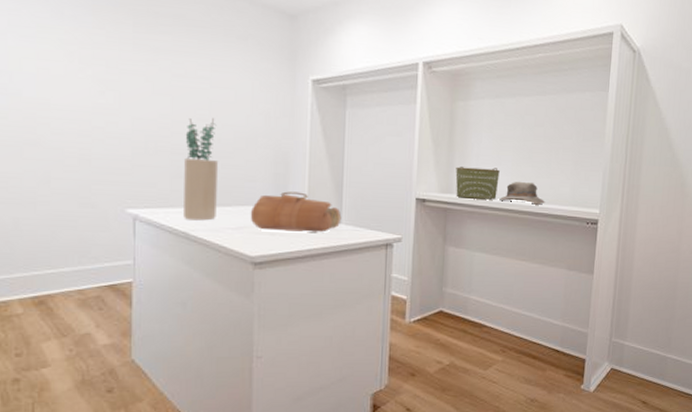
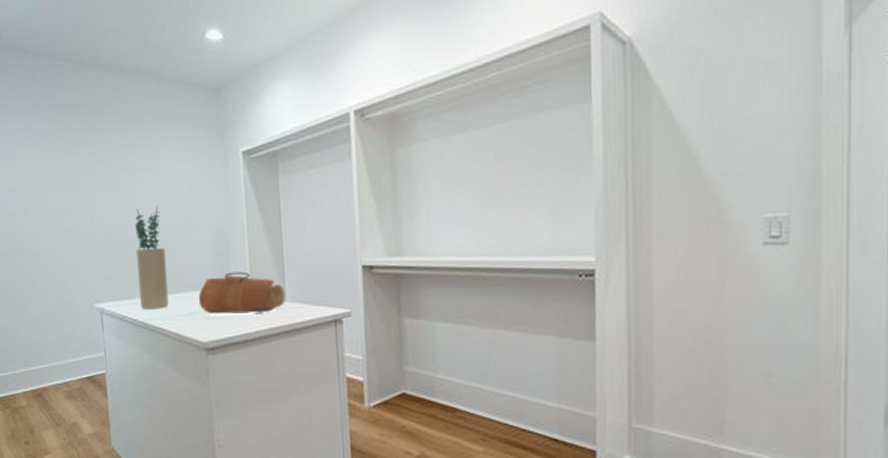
basket: present [455,166,500,200] -> none [404,220,457,260]
hat: present [499,181,545,205] -> none [460,232,519,259]

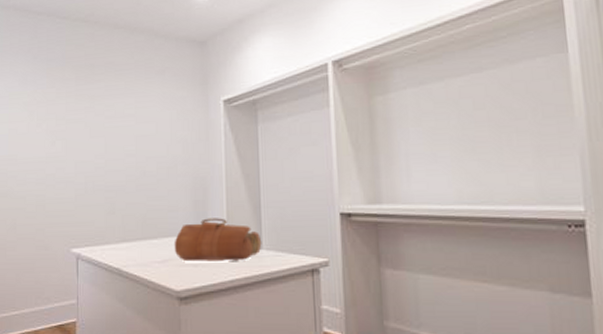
vase: present [134,205,169,310] -> none [116,152,145,256]

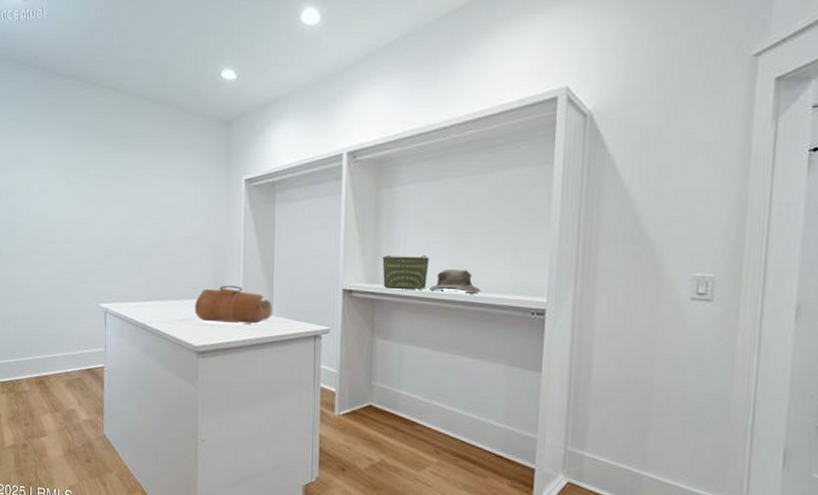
basket: none [382,167,438,208] -> present [382,255,429,289]
hat: none [441,179,503,208] -> present [429,268,481,294]

